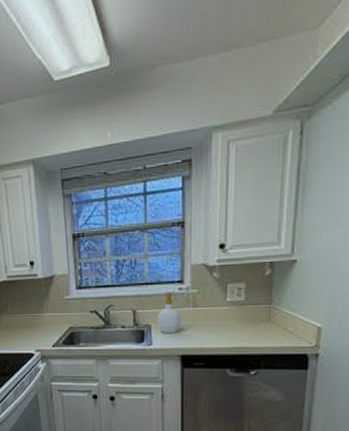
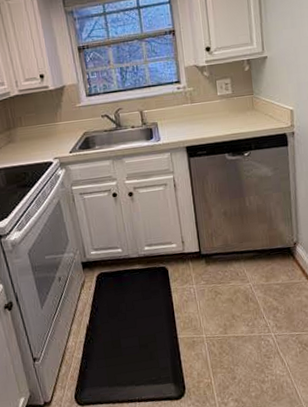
soap bottle: present [156,292,182,334] -> none [161,91,183,129]

